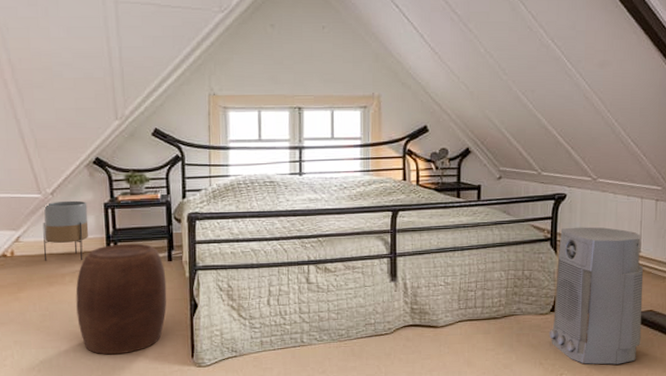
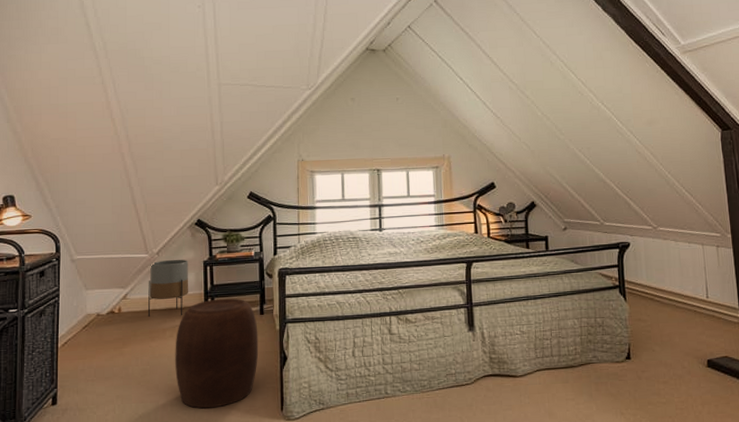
air purifier: present [549,227,644,365] -> none [626,274,721,414]

